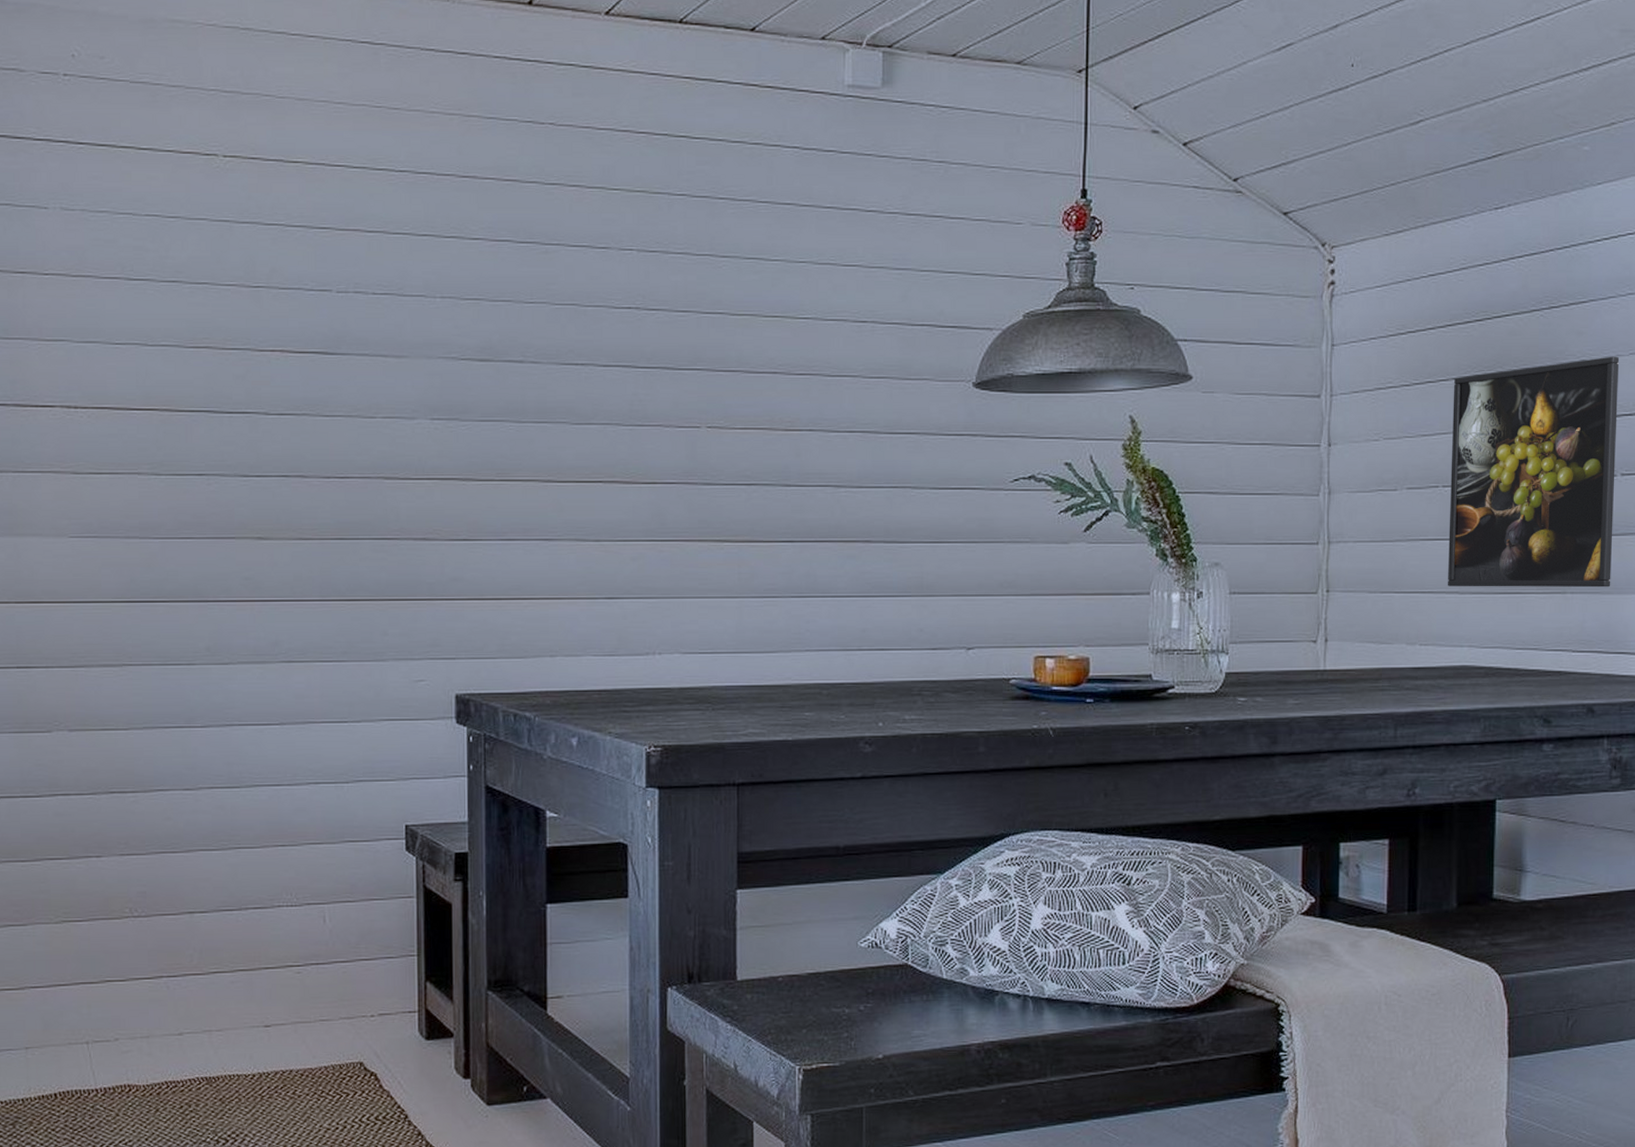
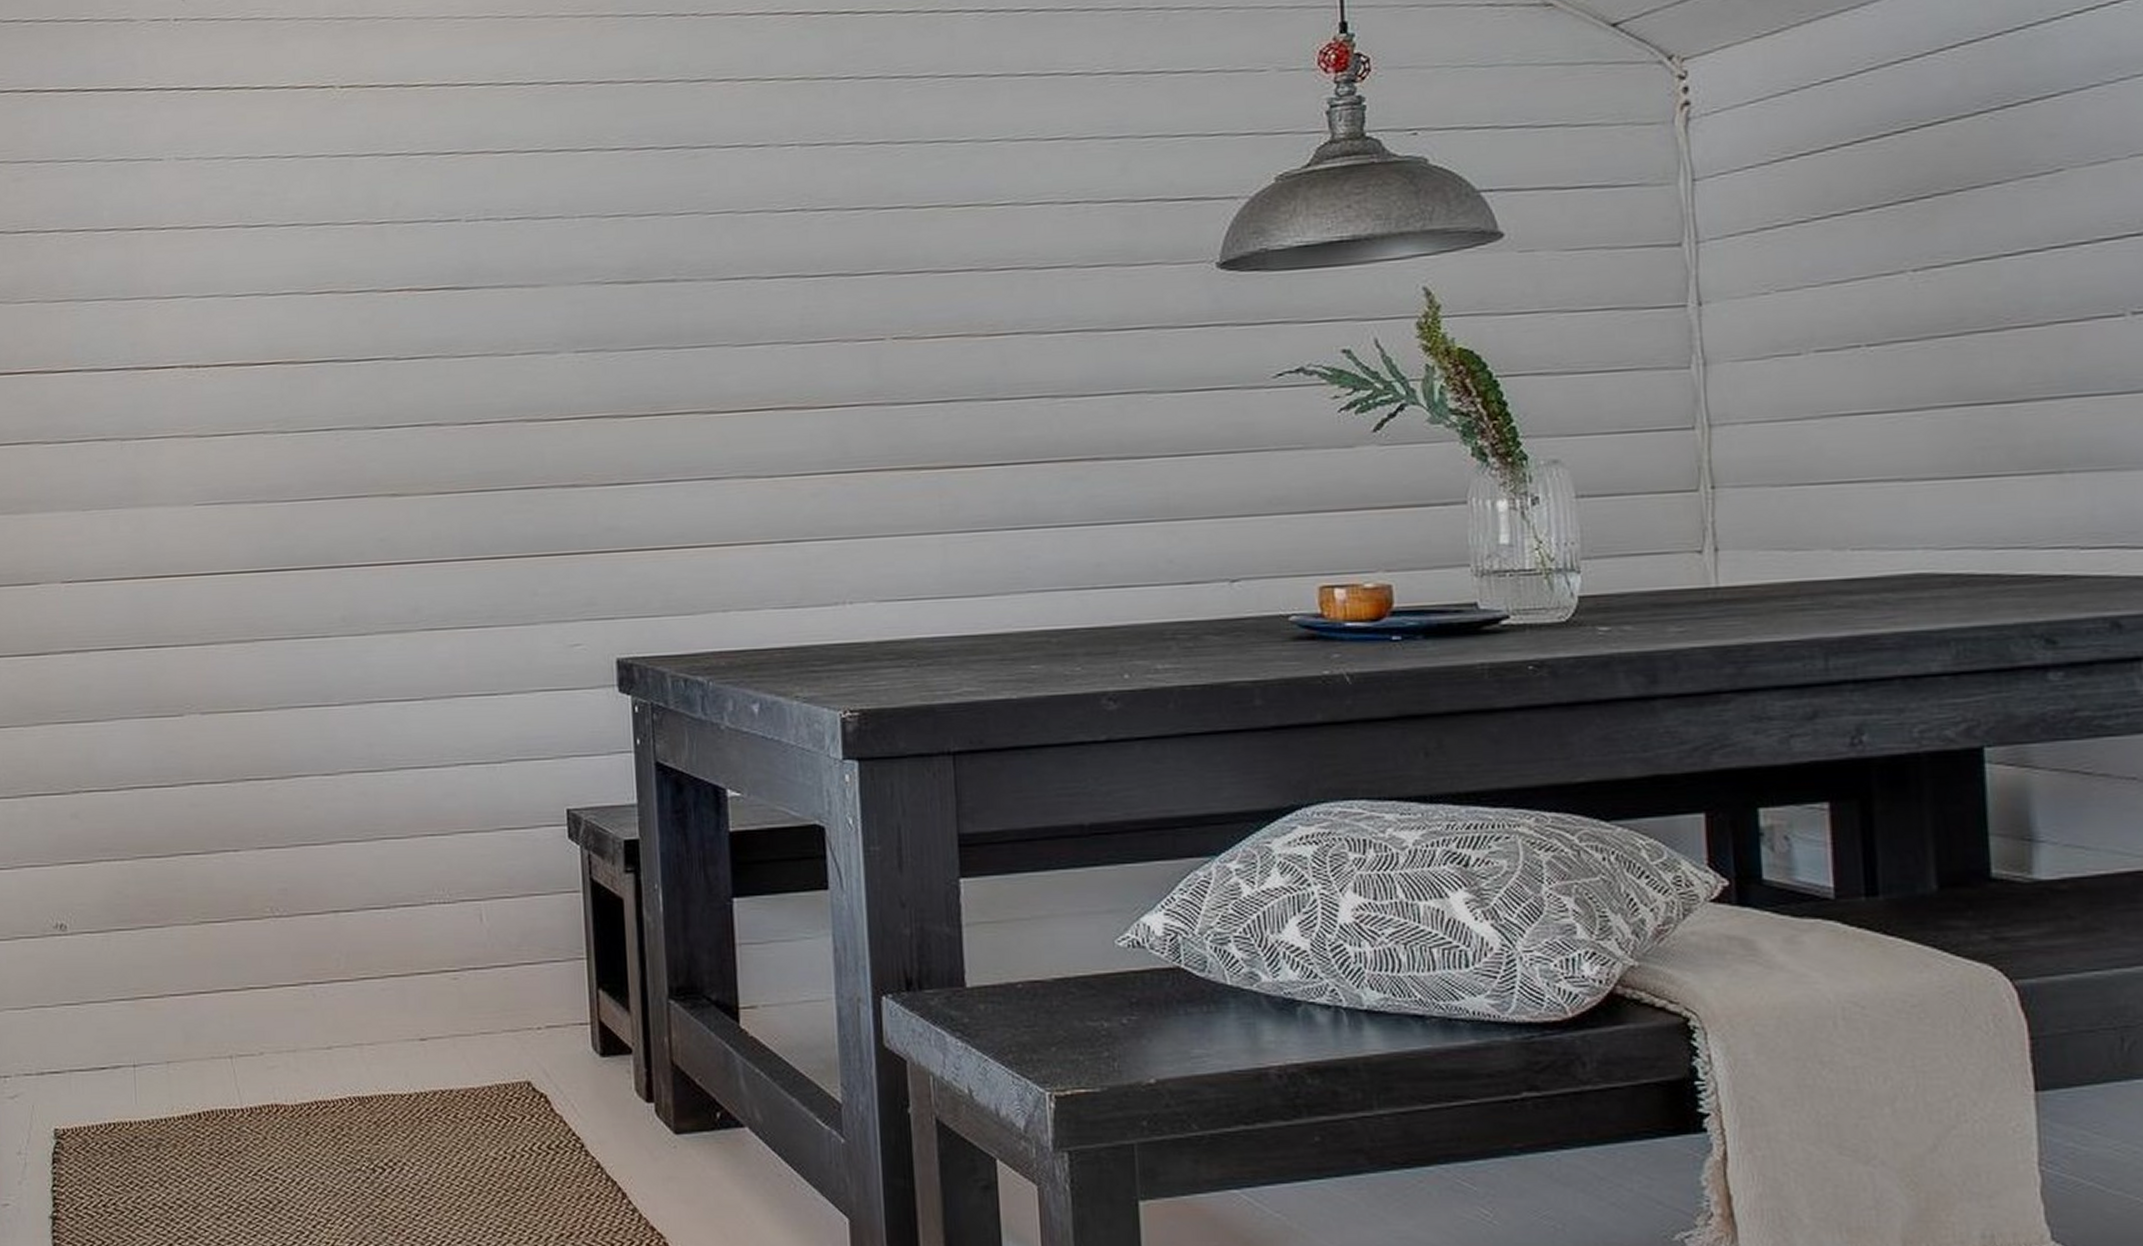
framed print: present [1447,356,1620,588] -> none [1871,160,2131,473]

